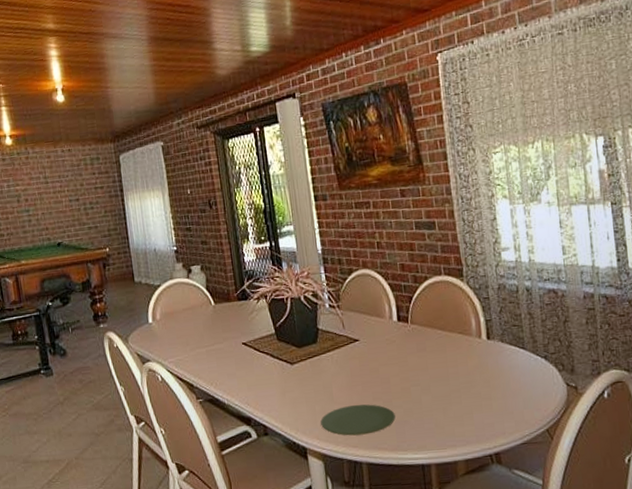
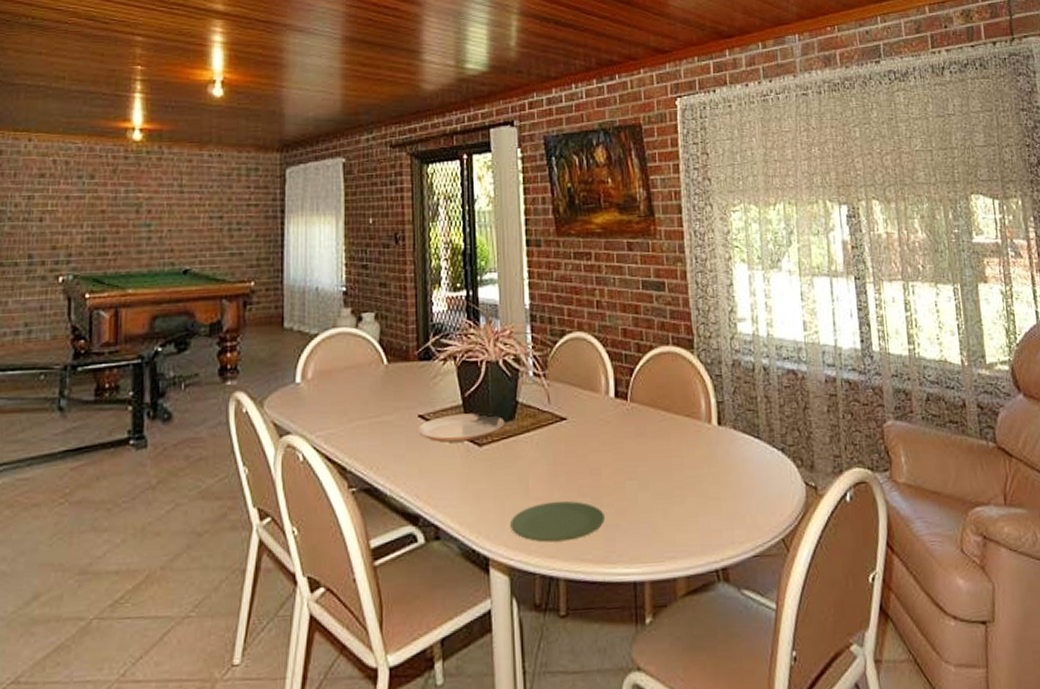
plate: none [243,339,310,363] -> present [418,413,505,443]

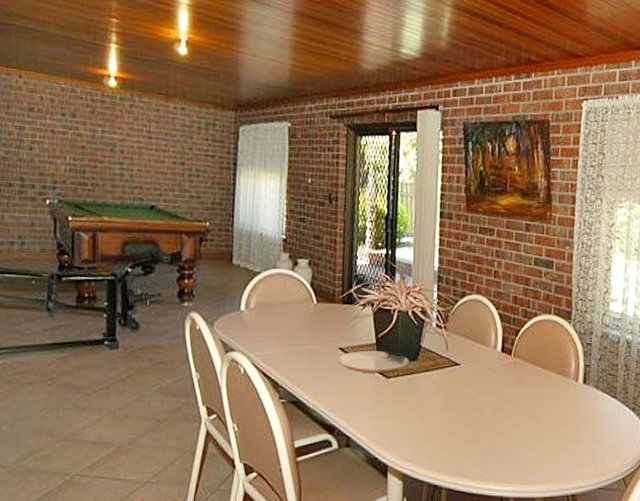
plate: present [510,501,605,543] -> none [407,428,483,460]

